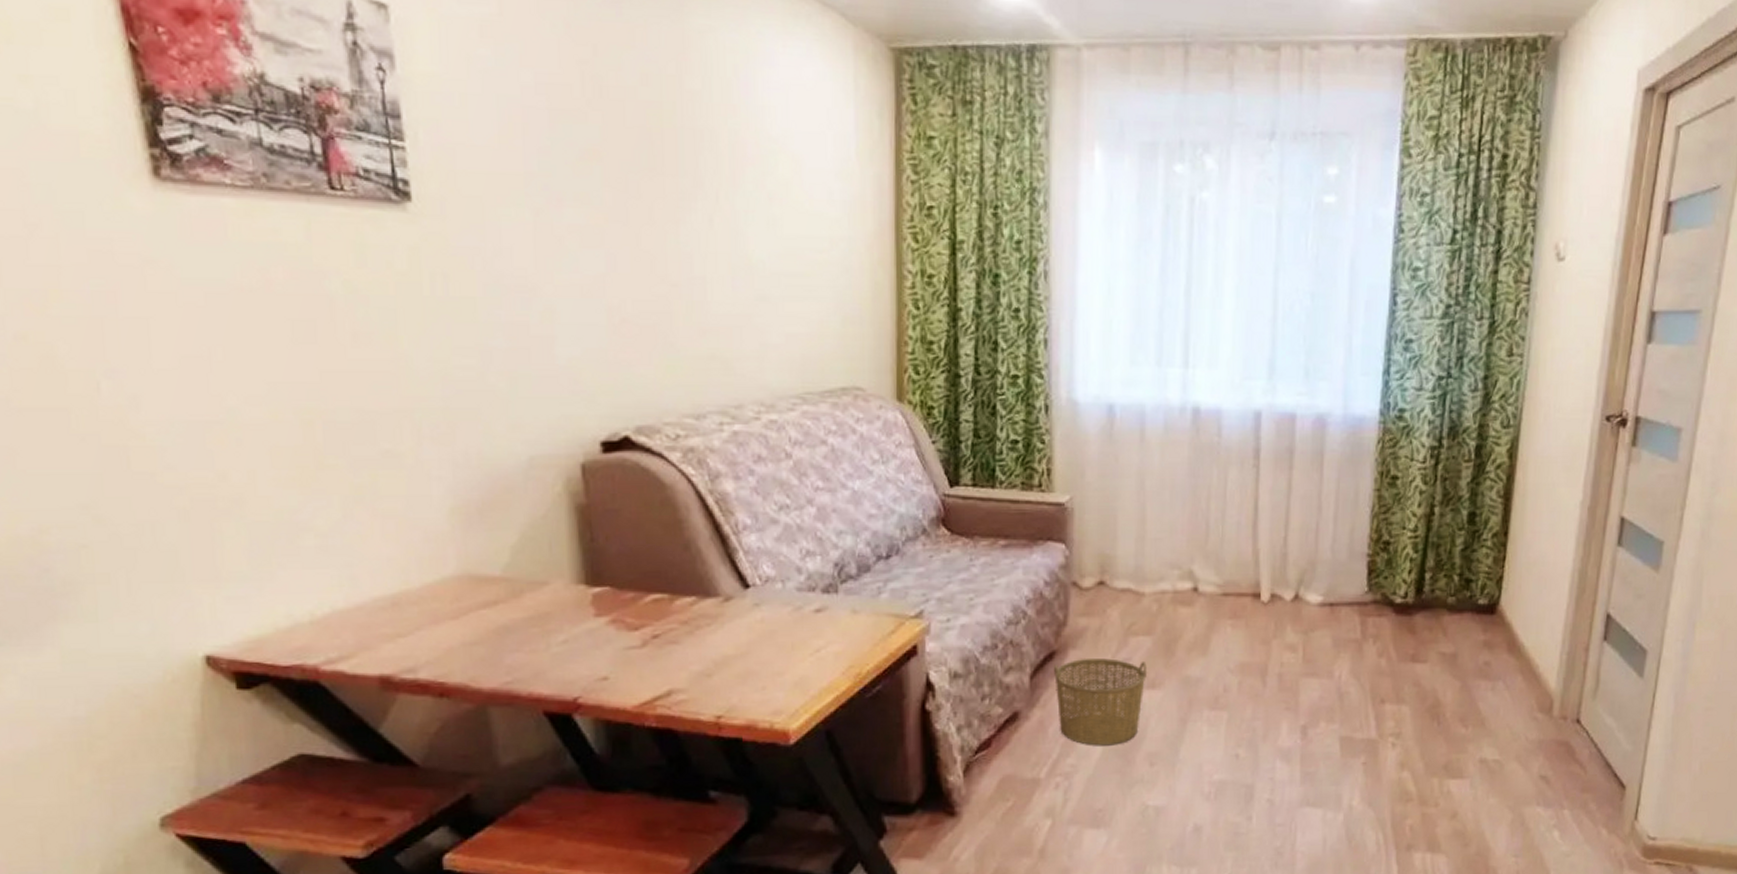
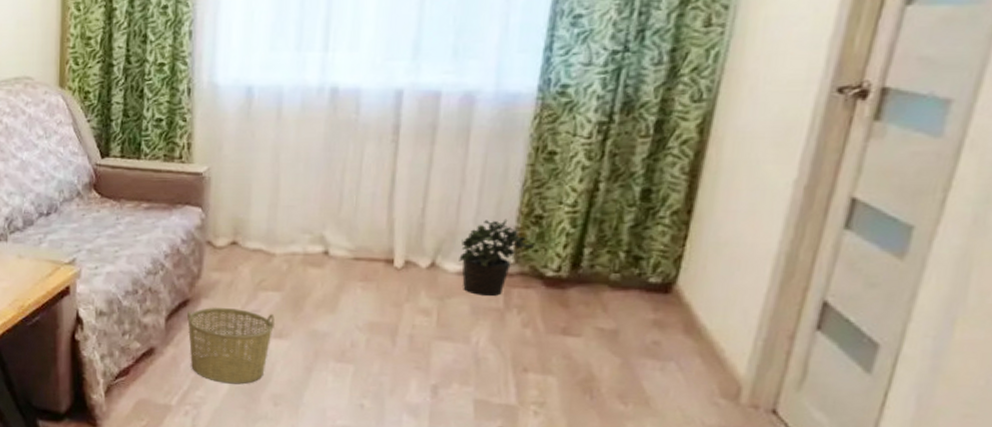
potted plant: none [1319,546,1384,626] -> present [459,219,534,296]

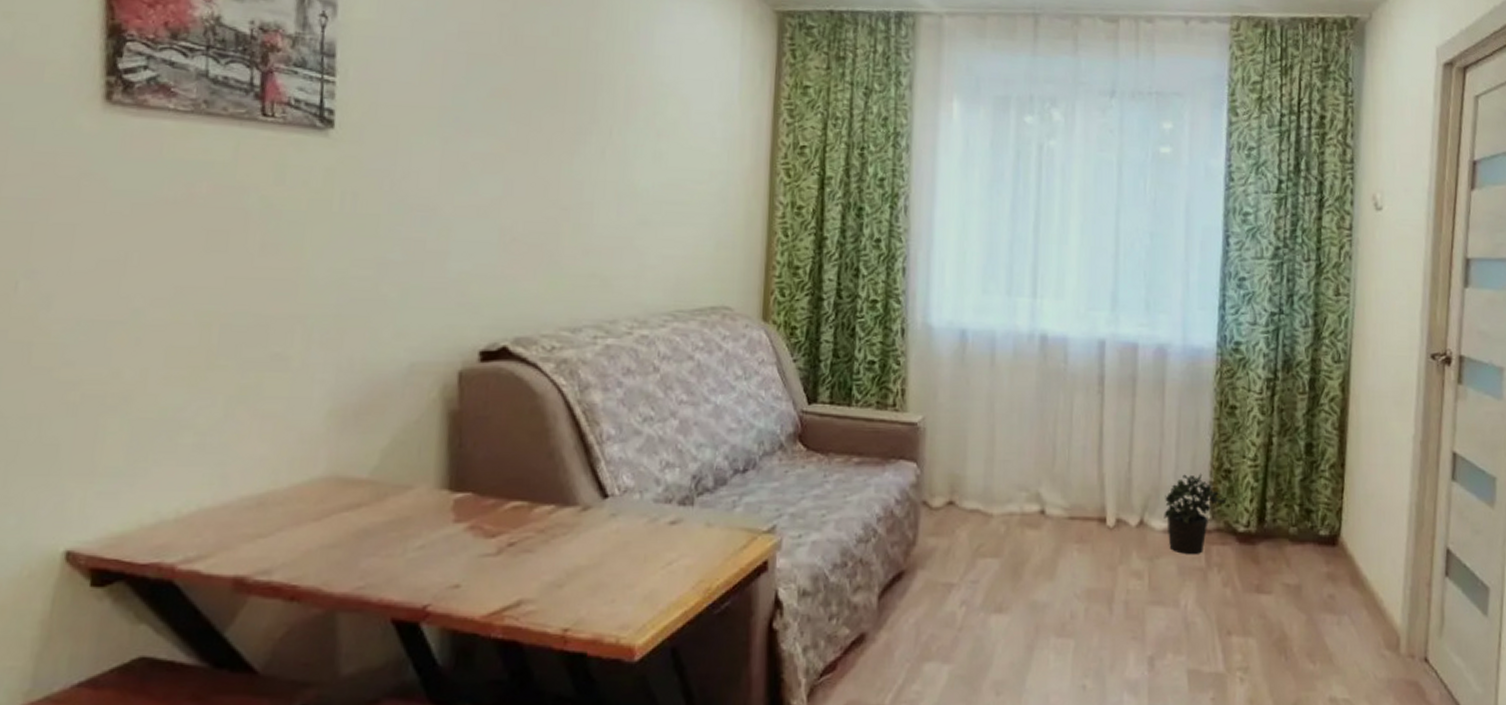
basket: present [187,307,275,384] -> none [902,579,994,672]

